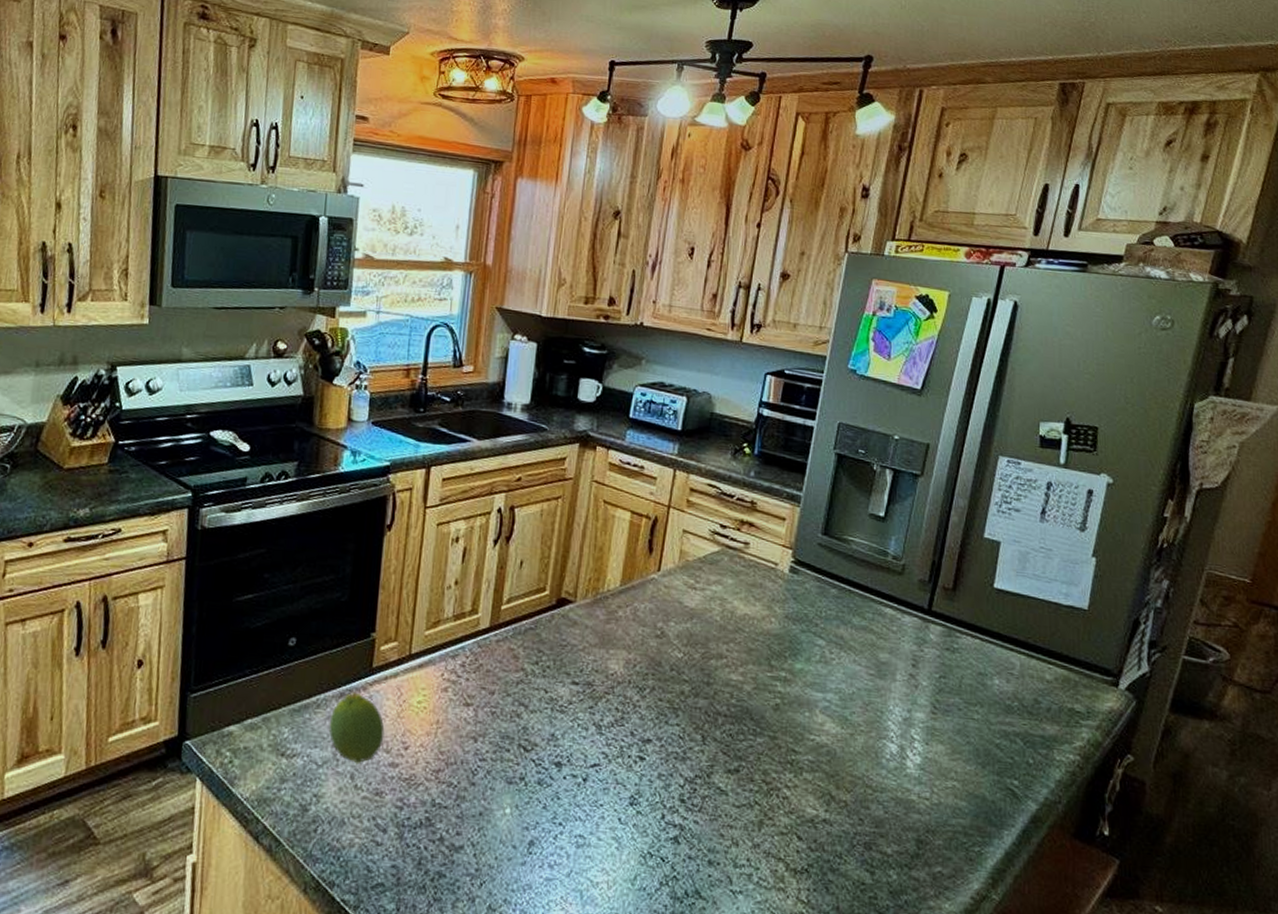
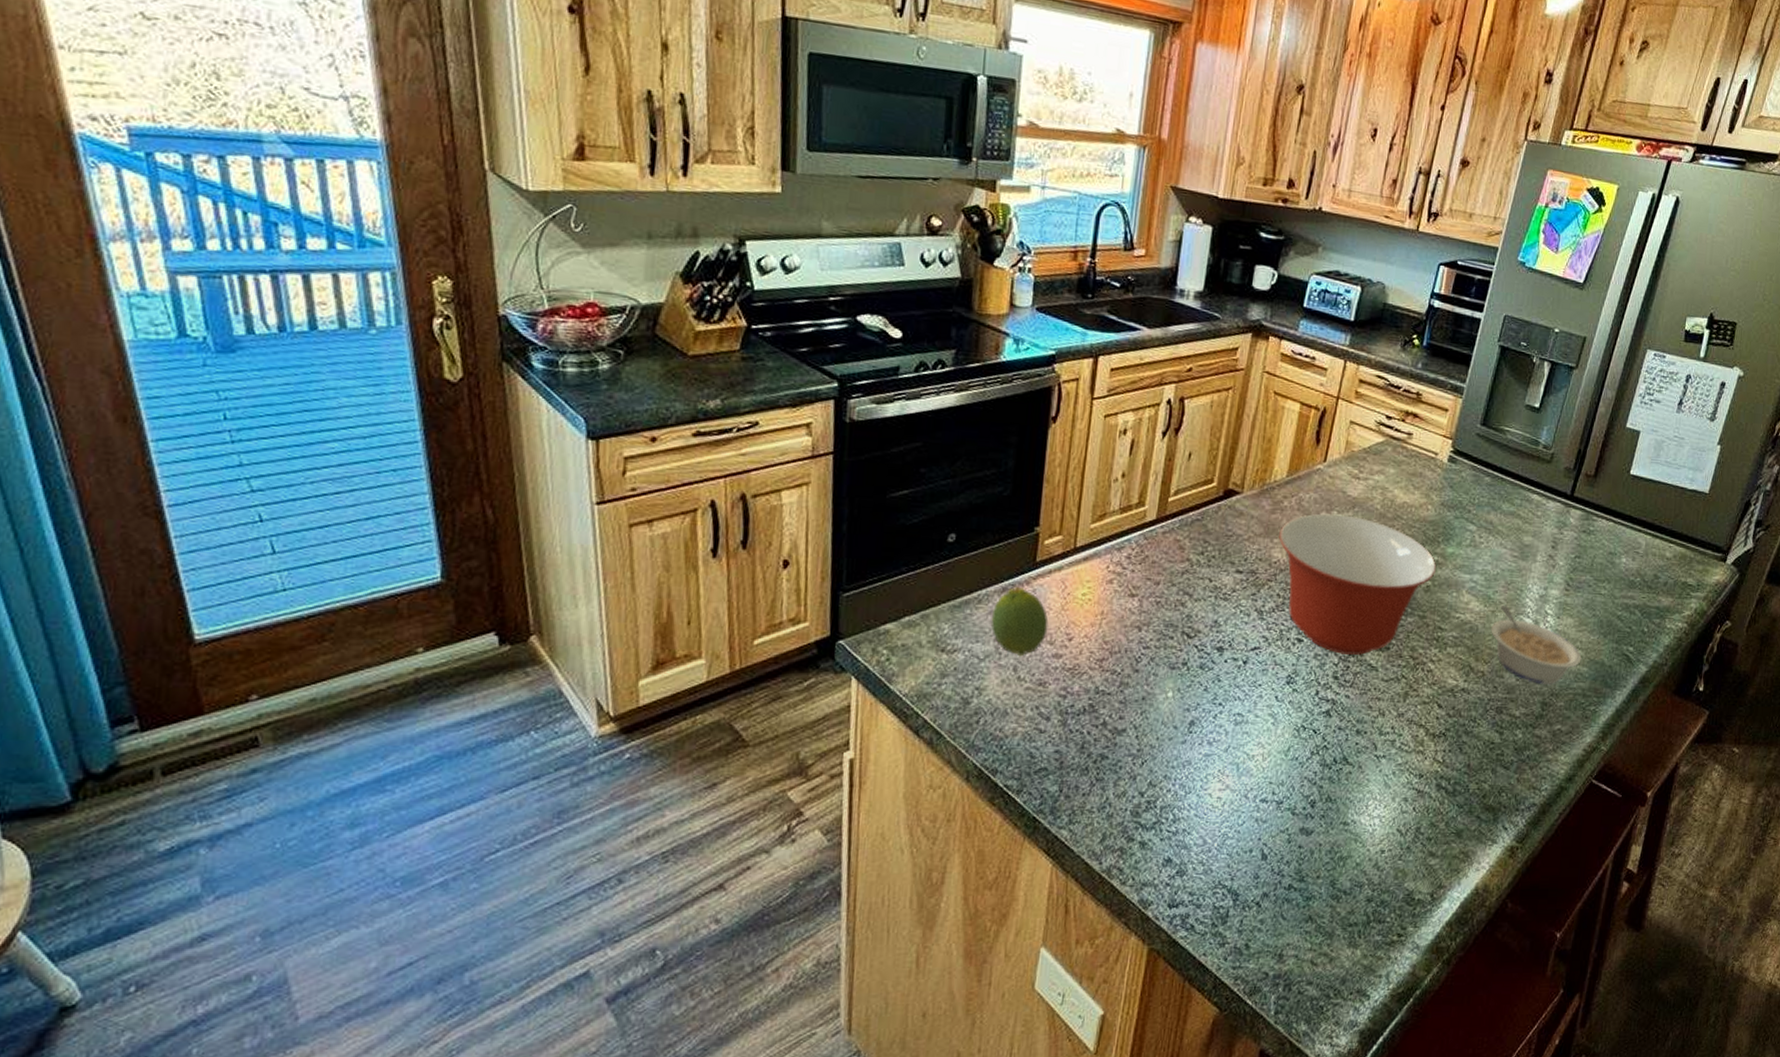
mixing bowl: none [615,624,785,778] -> present [1279,513,1437,656]
legume: none [851,727,958,819] -> present [1491,604,1582,684]

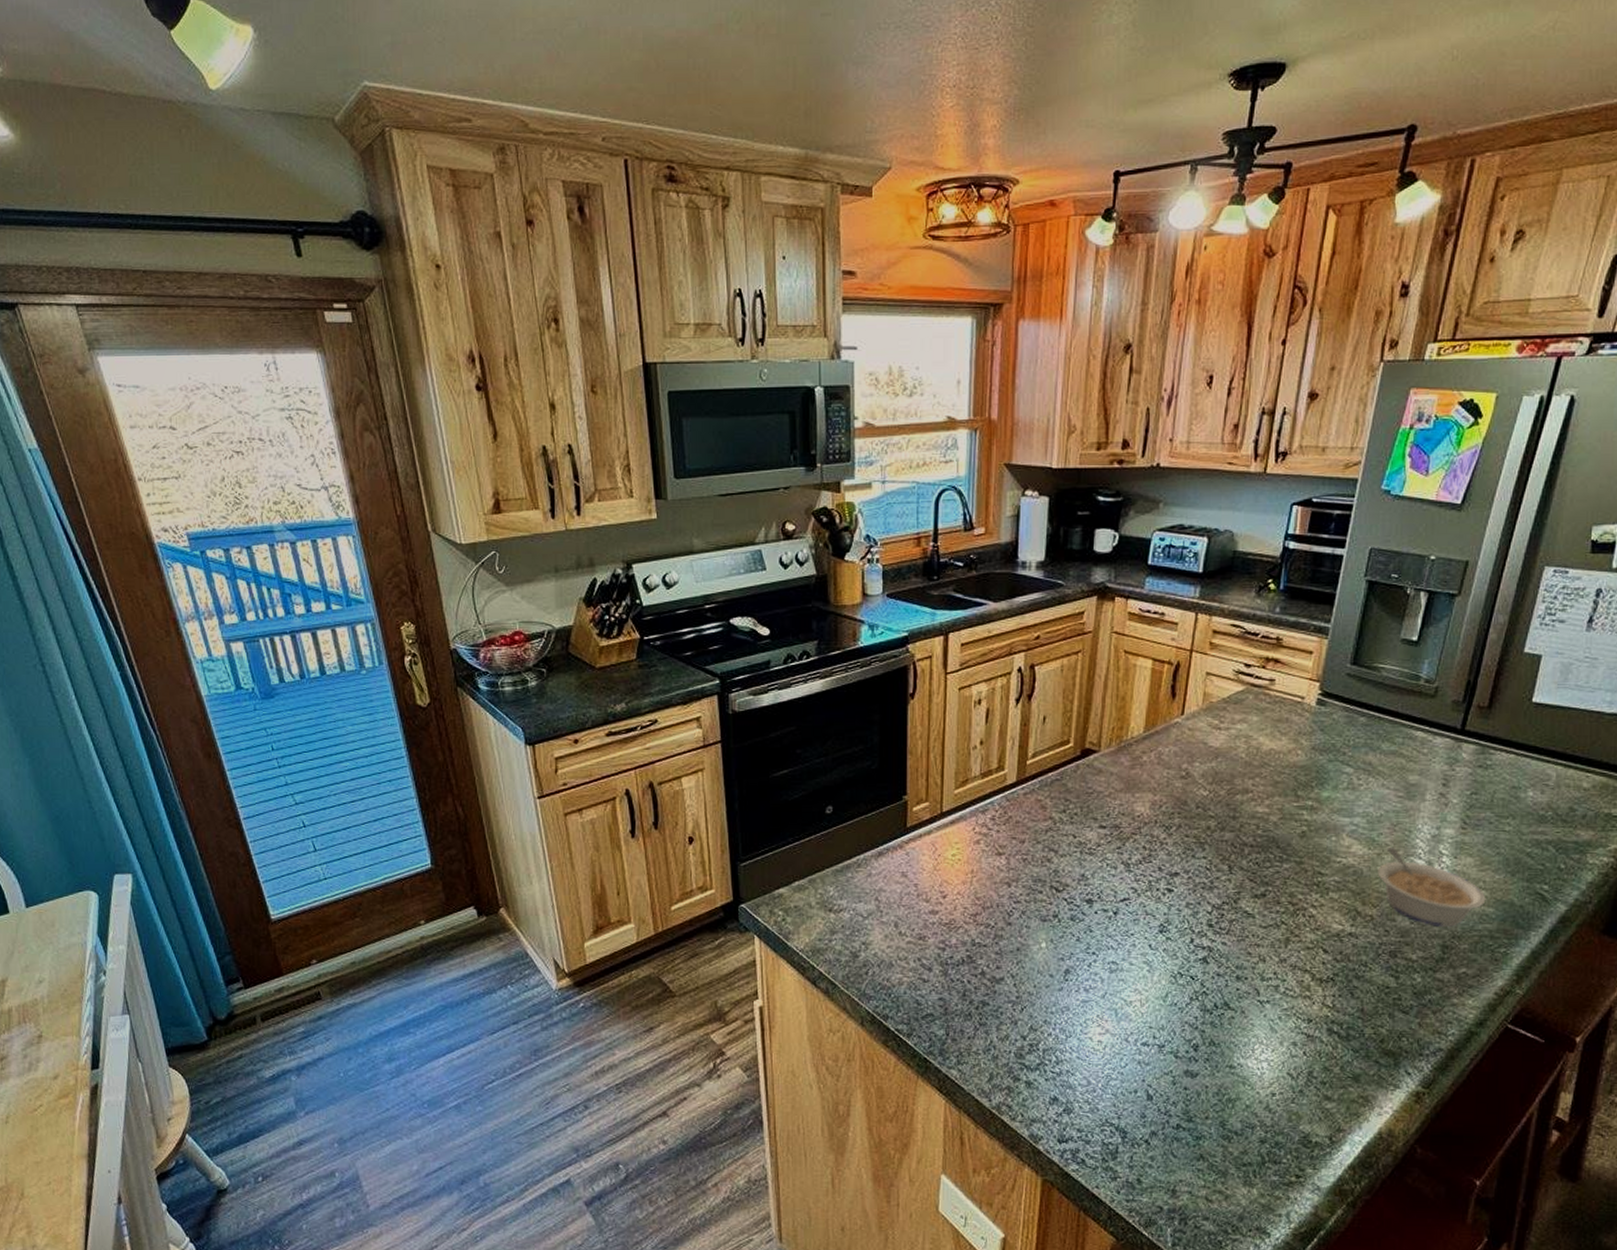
fruit: present [991,587,1049,657] -> none [870,852,923,914]
mixing bowl: present [1279,513,1437,656] -> none [1140,764,1312,904]

